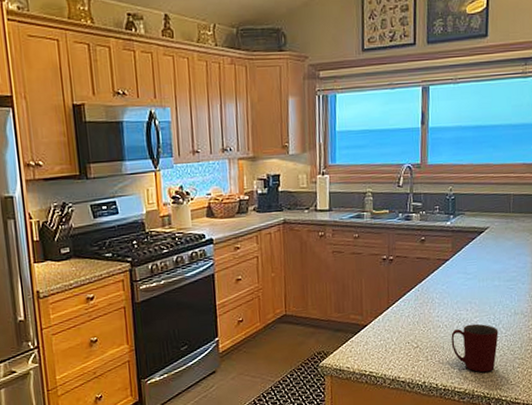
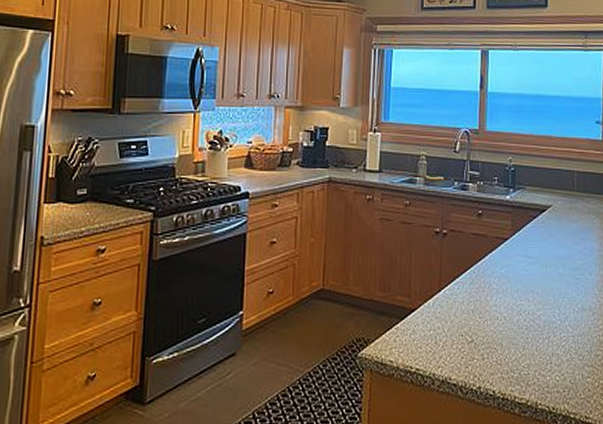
mug: present [451,323,499,372] -> none [510,318,565,380]

